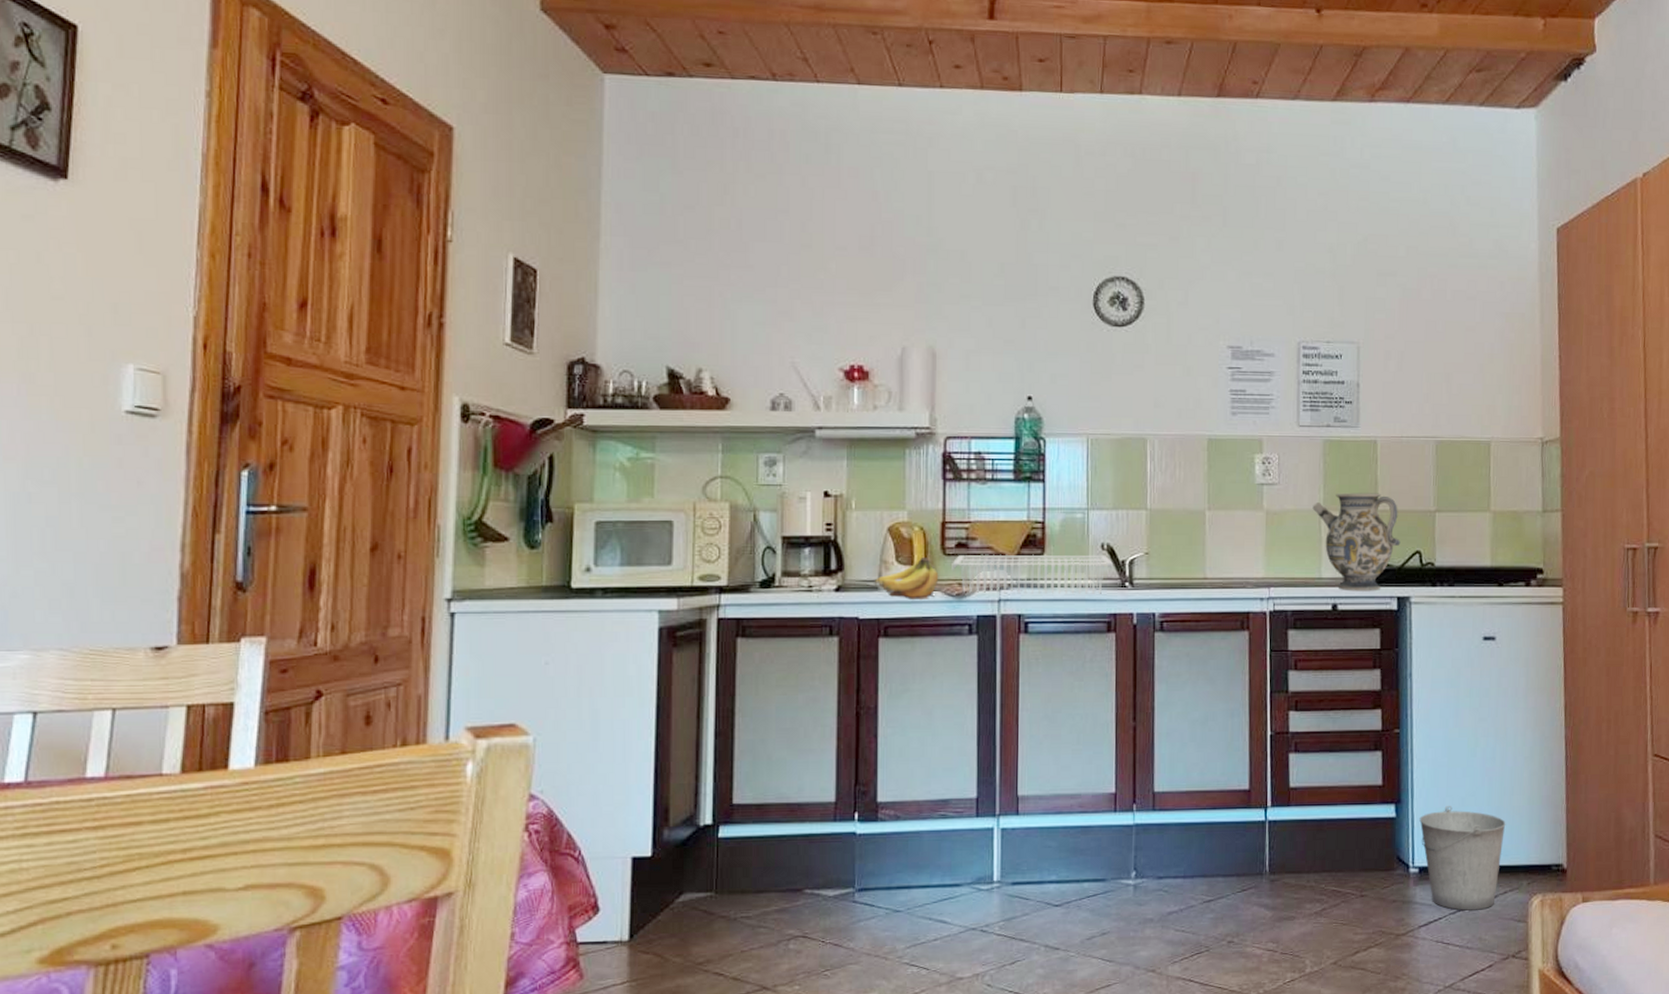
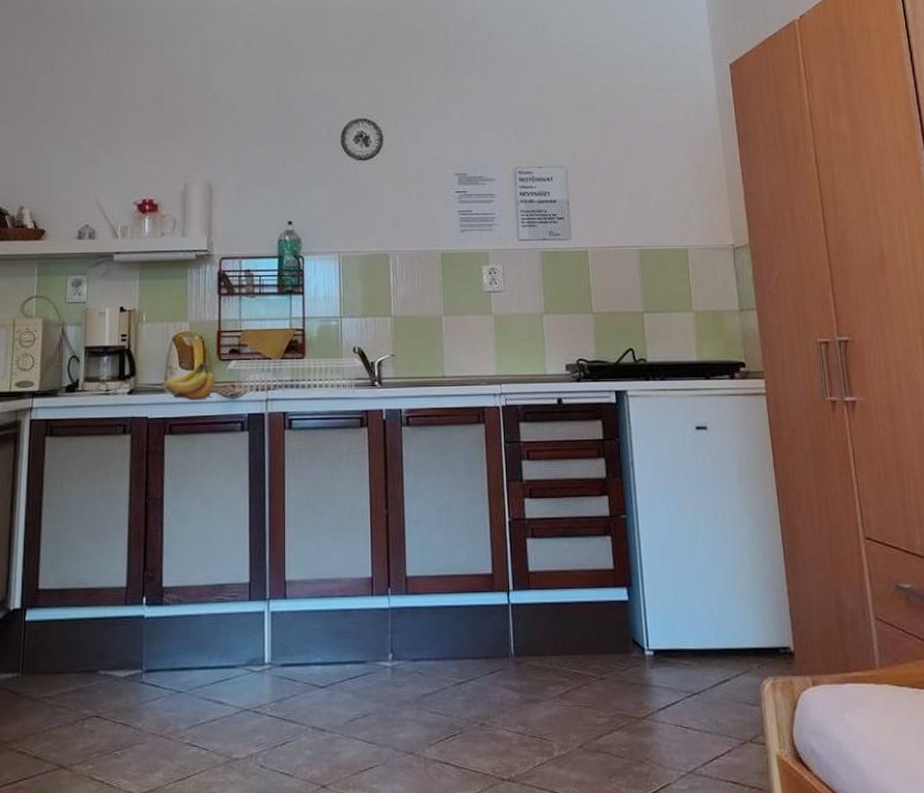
ewer: present [1312,493,1401,591] -> none [535,297,615,387]
bucket: present [1419,806,1506,911] -> none [650,589,732,694]

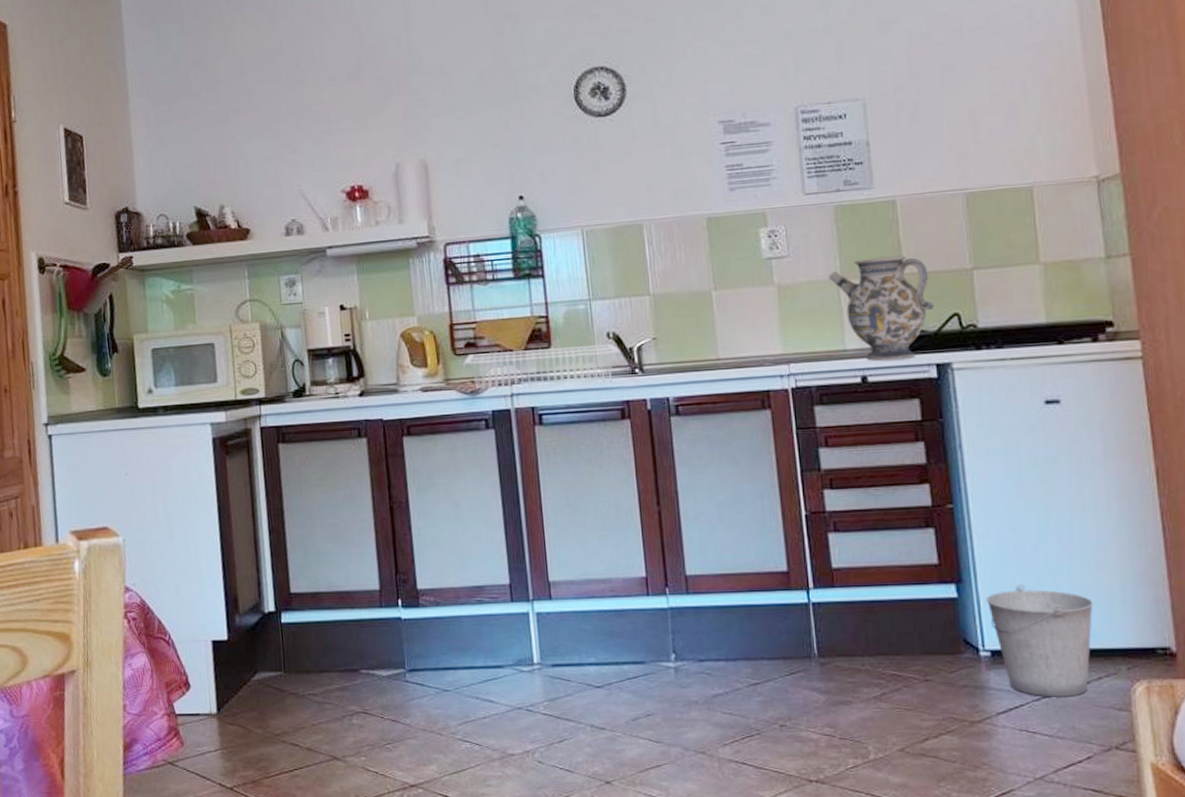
fruit: present [161,363,216,401] -> none [393,359,453,401]
ewer: none [535,297,615,387] -> present [828,255,934,362]
bucket: none [650,589,732,694] -> present [986,585,1094,697]

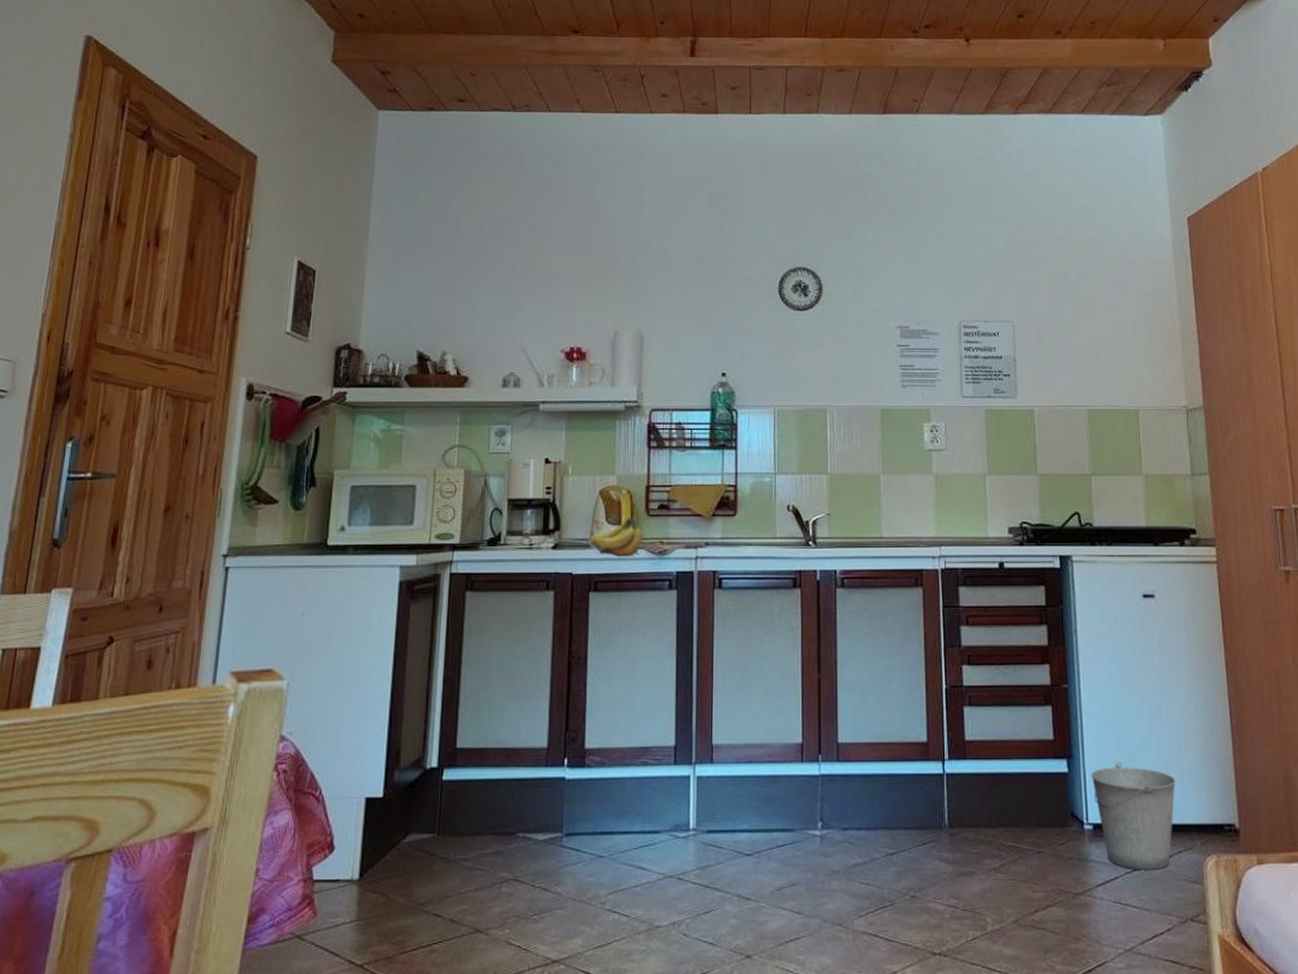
fruit: none [393,359,453,401] -> present [586,518,644,558]
dish rack: present [463,343,621,391] -> none [655,515,798,552]
ewer: present [828,255,934,362] -> none [977,458,1060,550]

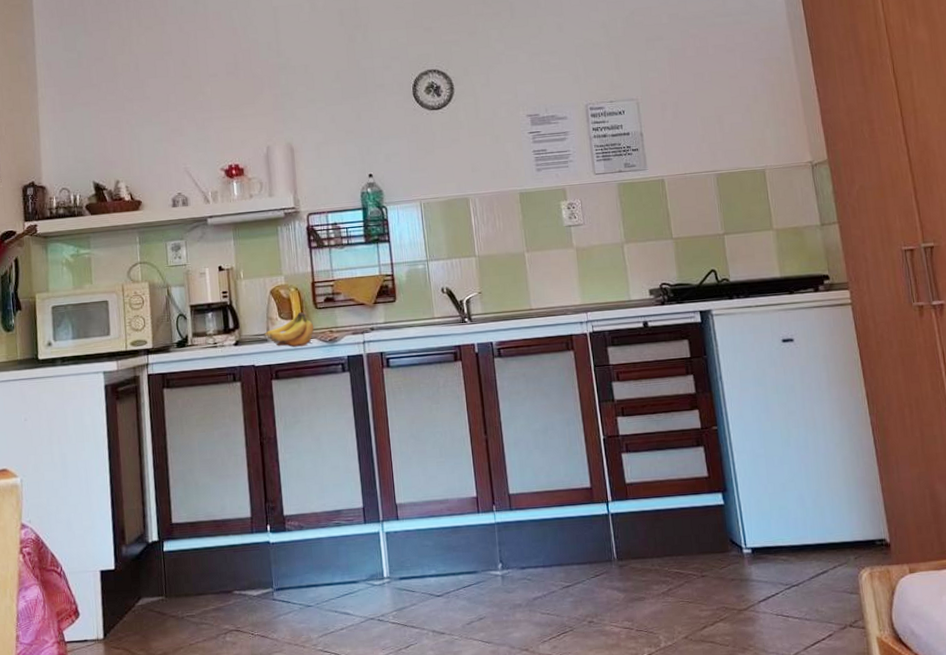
bucket: present [1091,762,1176,870] -> none [746,491,827,586]

